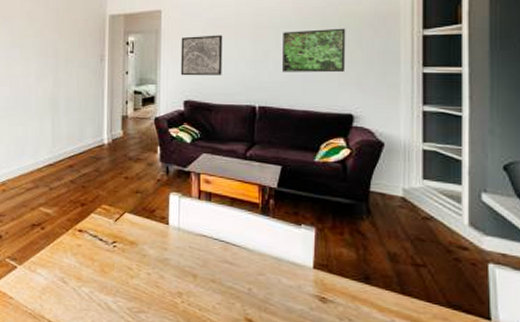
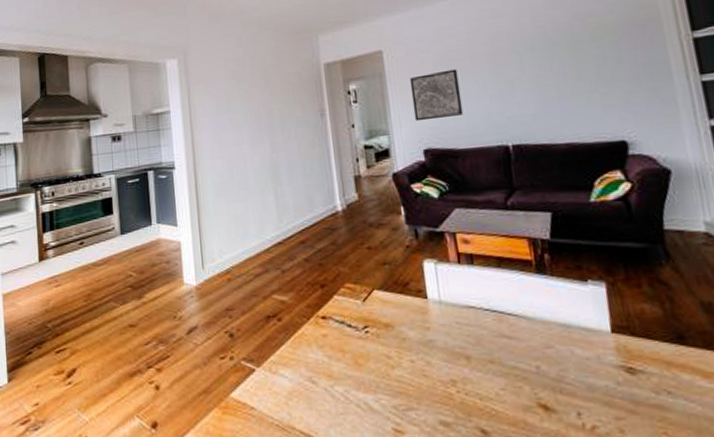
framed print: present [283,28,346,73] -> none [526,42,608,102]

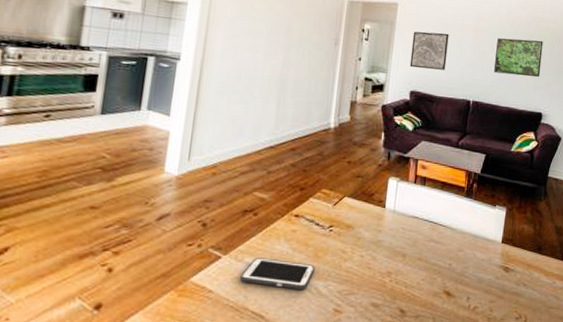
cell phone: none [279,369,359,404] -> present [240,258,315,289]
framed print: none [526,42,608,102] -> present [494,38,544,78]

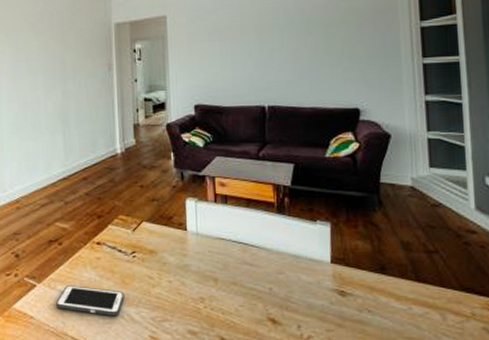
wall art: present [409,31,449,70] -> none [187,37,230,80]
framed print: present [494,38,544,78] -> none [287,24,350,71]

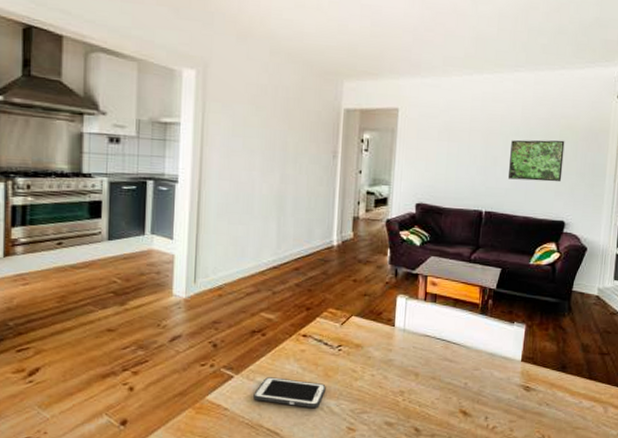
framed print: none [287,24,350,71] -> present [508,140,565,182]

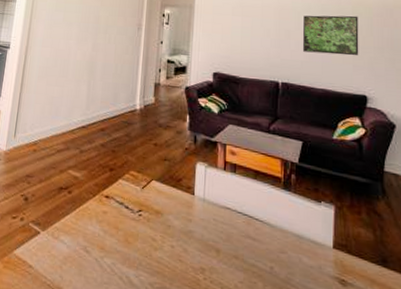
cell phone: present [253,377,326,408] -> none [56,237,126,276]

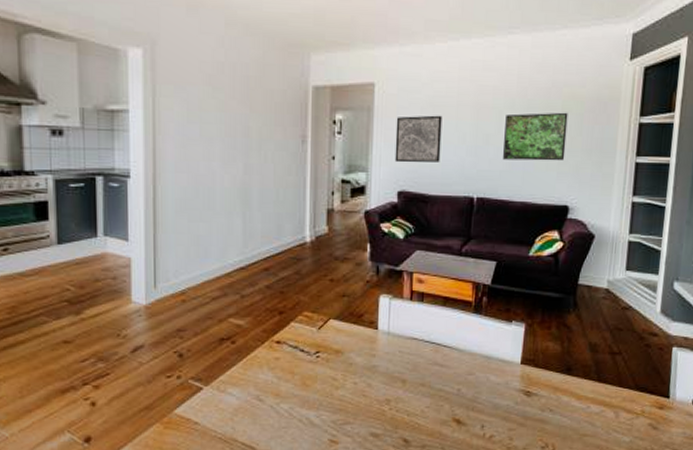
wall art: none [211,13,250,51] -> present [394,115,443,163]

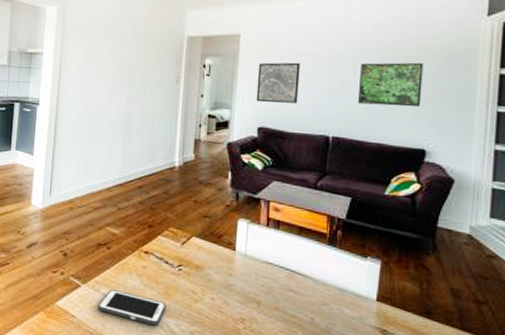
cell phone: none [226,388,304,419] -> present [98,289,166,325]

